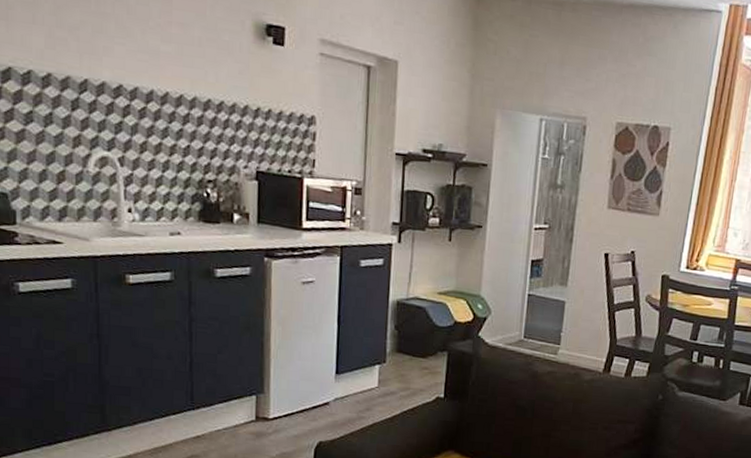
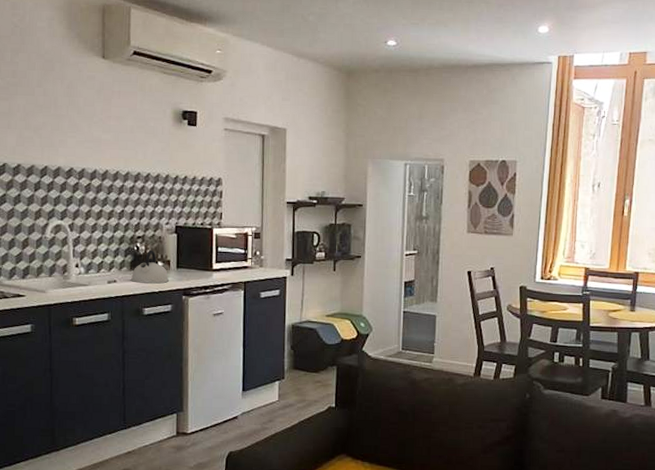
kettle: none [198,198,247,241] -> present [130,250,169,285]

